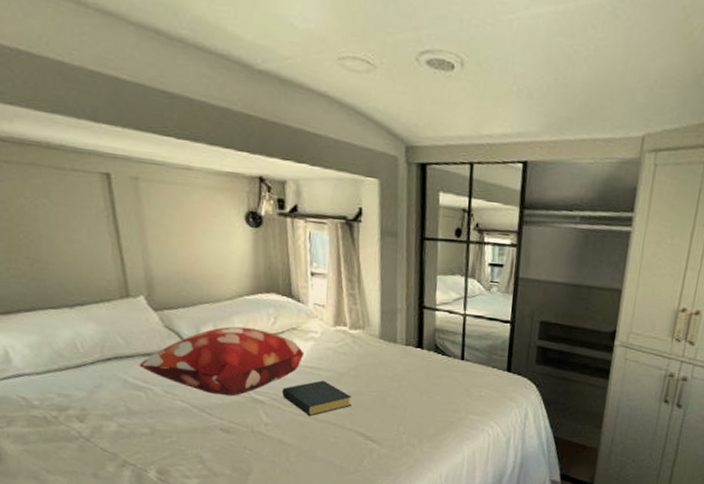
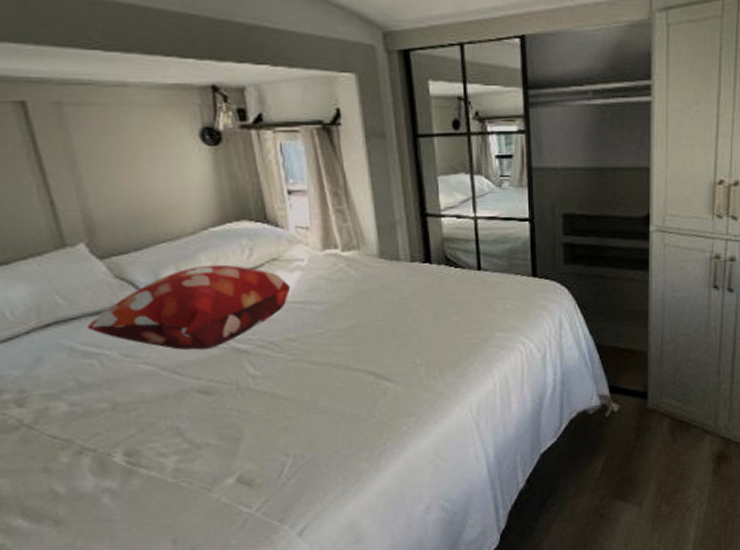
hardback book: present [282,380,353,416] -> none [269,316,356,360]

